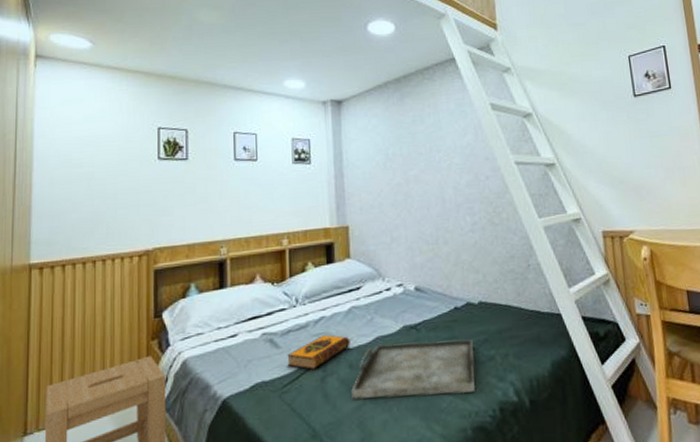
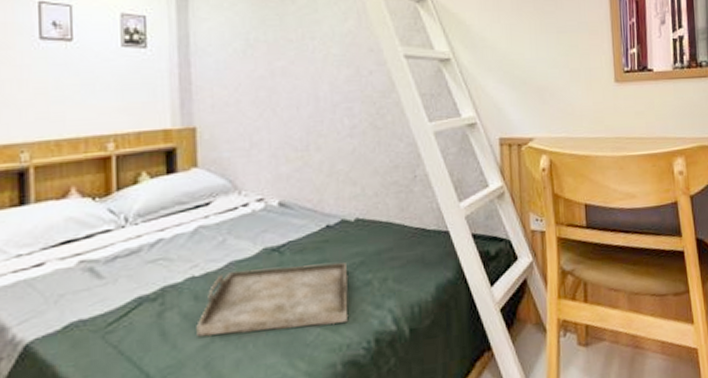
hardback book: present [287,334,350,370] -> none [113,260,196,304]

